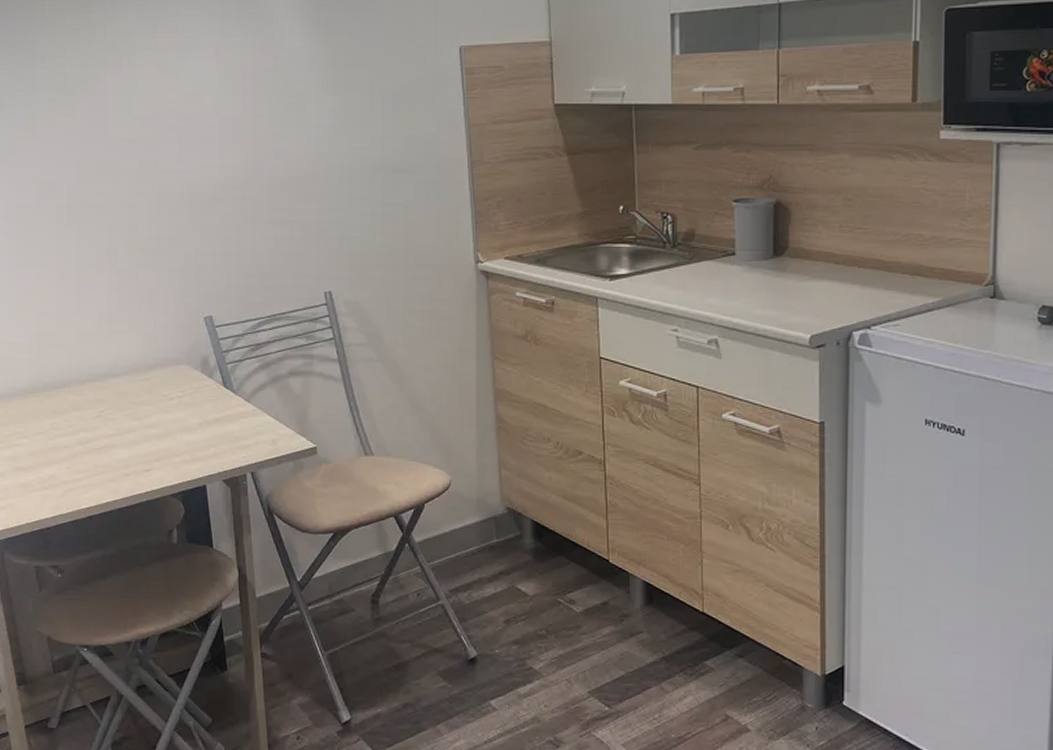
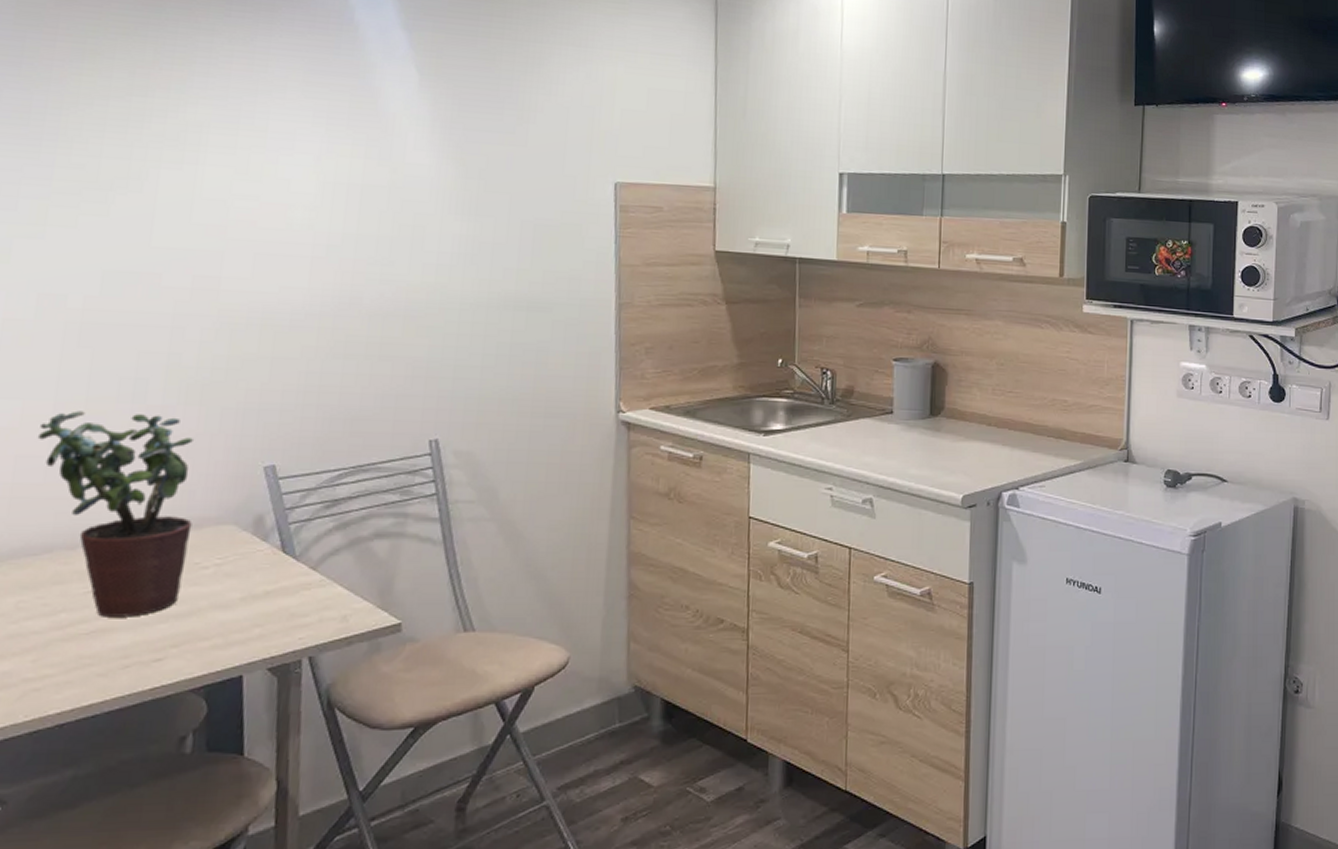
potted plant: none [50,275,159,437] -> present [37,410,195,617]

